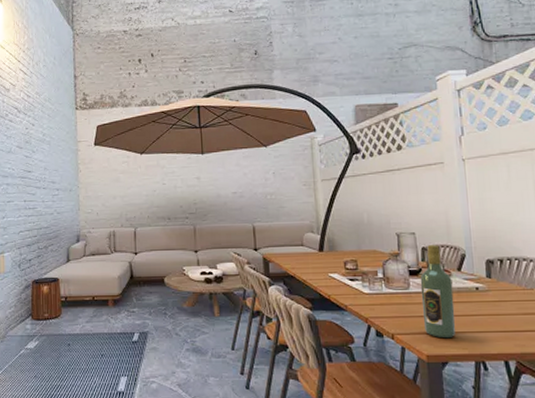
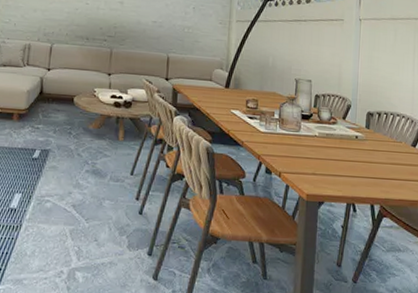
wine bottle: present [420,245,456,339] -> none [308,93,337,181]

